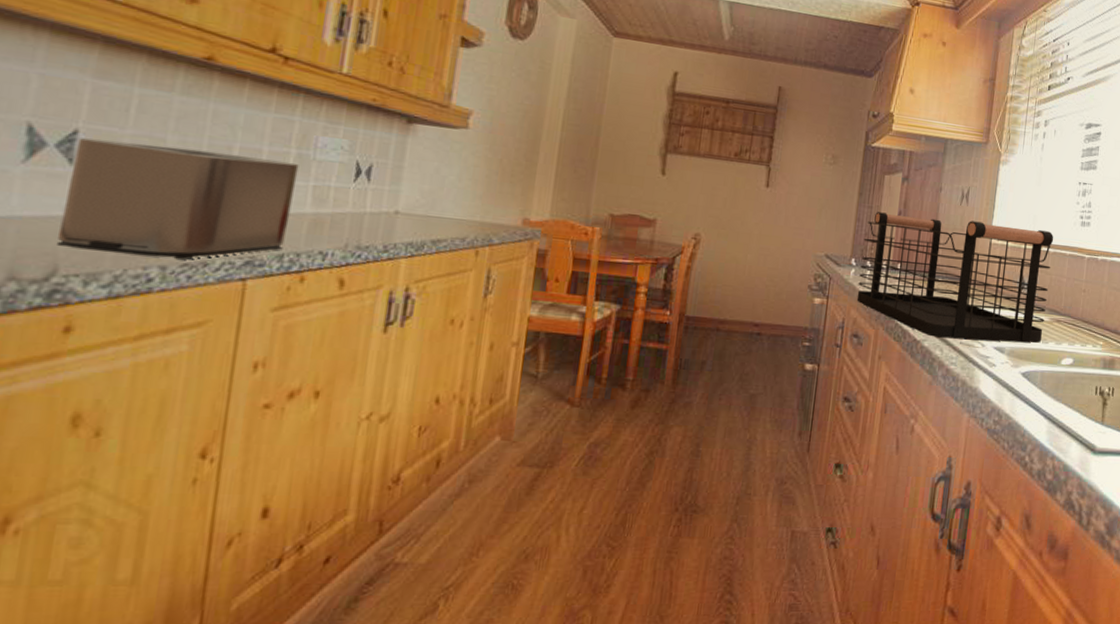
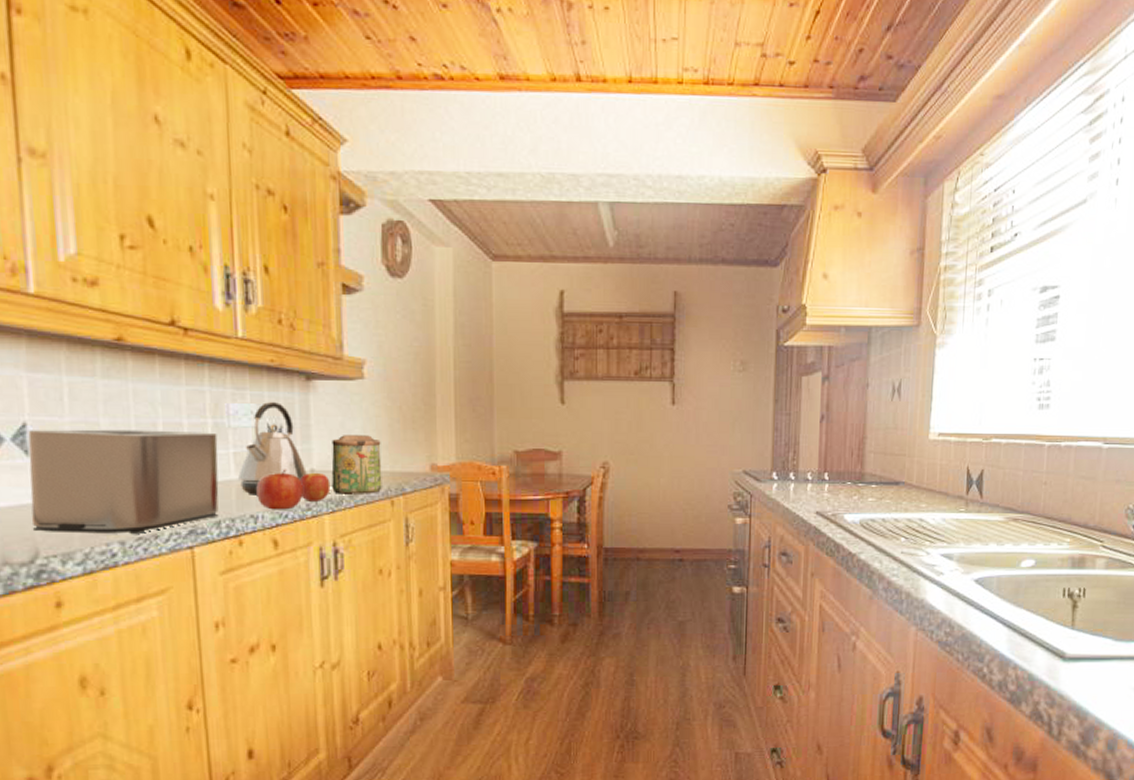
kettle: none [313,139,391,232] -> present [238,401,307,495]
fruit: none [330,207,384,250] -> present [256,469,303,510]
fruit: none [380,214,414,245] -> present [299,472,331,503]
canister: none [415,180,475,242] -> present [331,435,382,494]
dish rack: present [856,212,1054,343] -> none [782,417,1006,550]

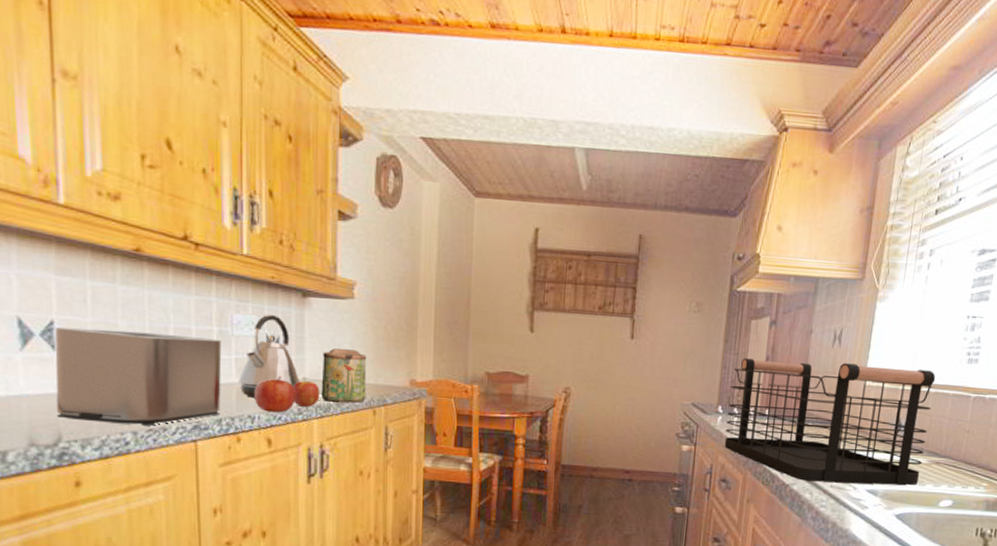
dish rack: none [782,417,1006,550] -> present [724,358,936,485]

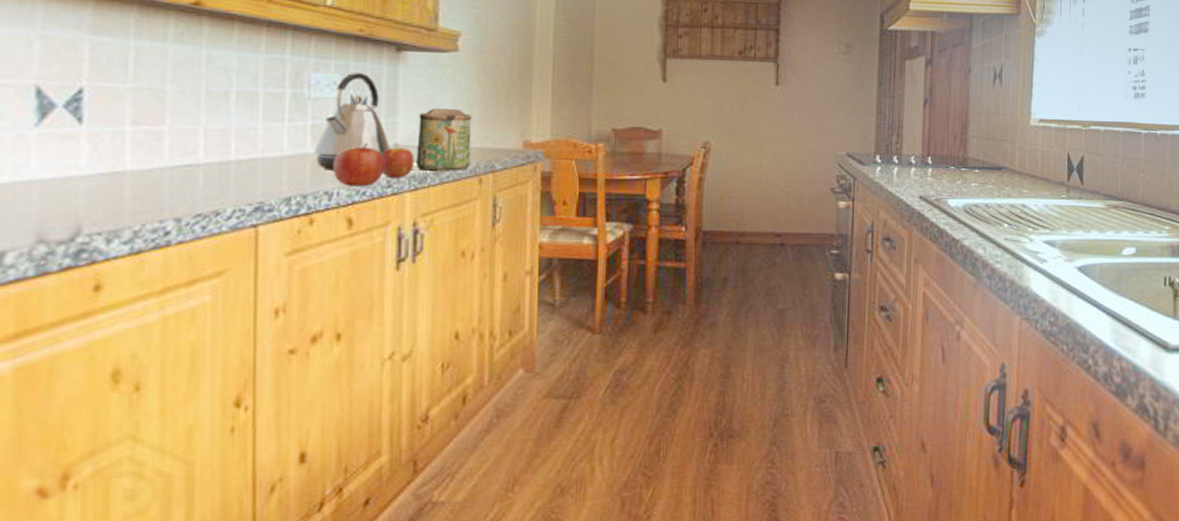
toaster: present [54,327,222,426] -> none [76,95,295,210]
dish rack: present [724,358,936,485] -> none [885,102,1104,236]

